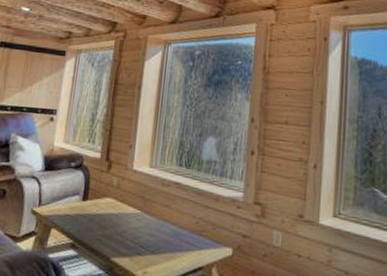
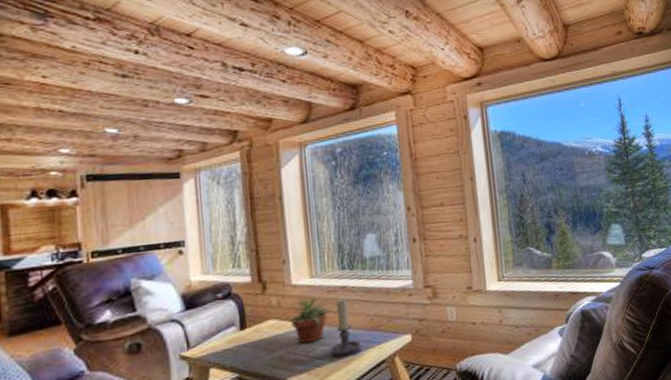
potted plant: none [122,185,162,229] -> present [288,296,332,343]
candle holder: none [154,194,182,253] -> present [330,298,361,355]

